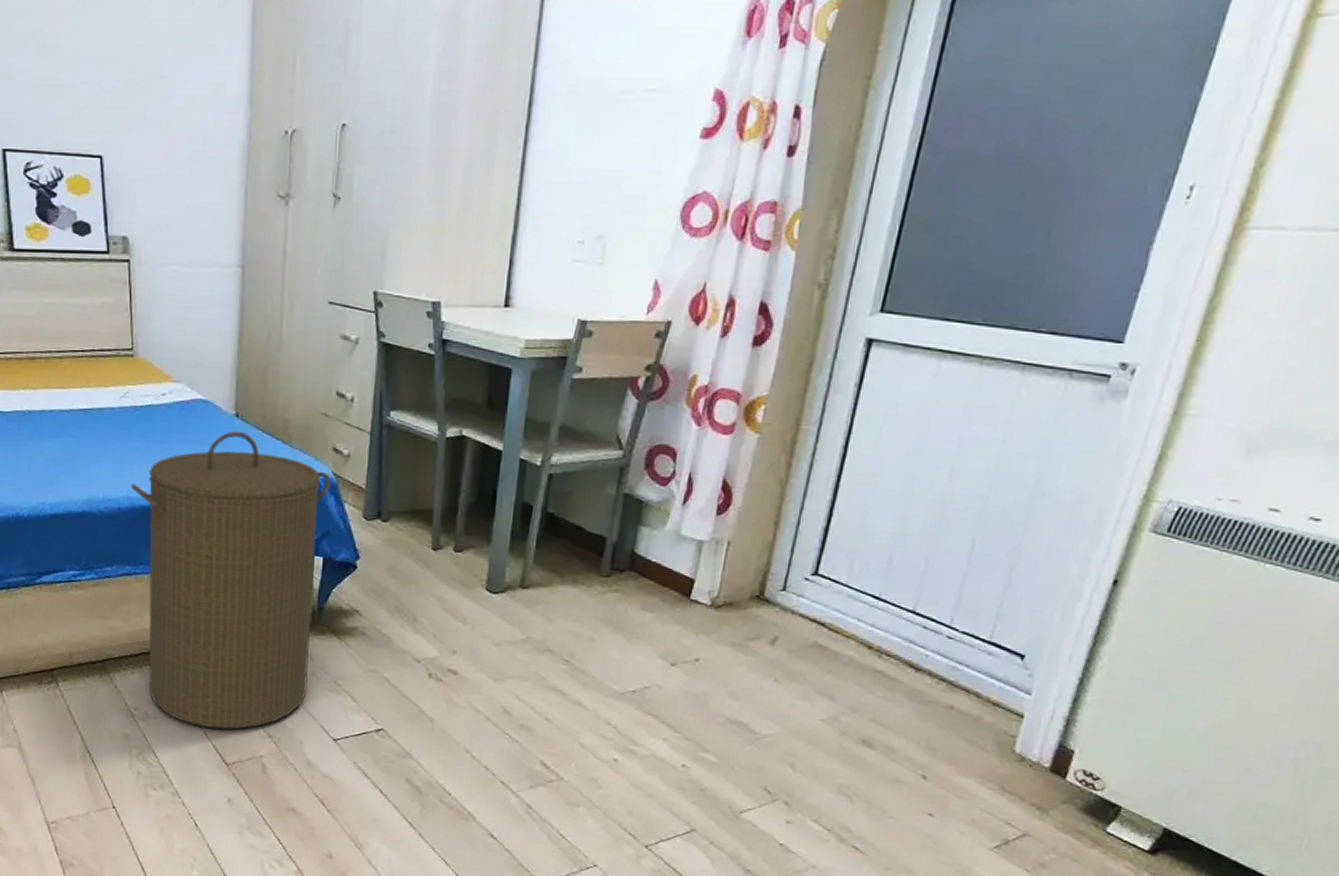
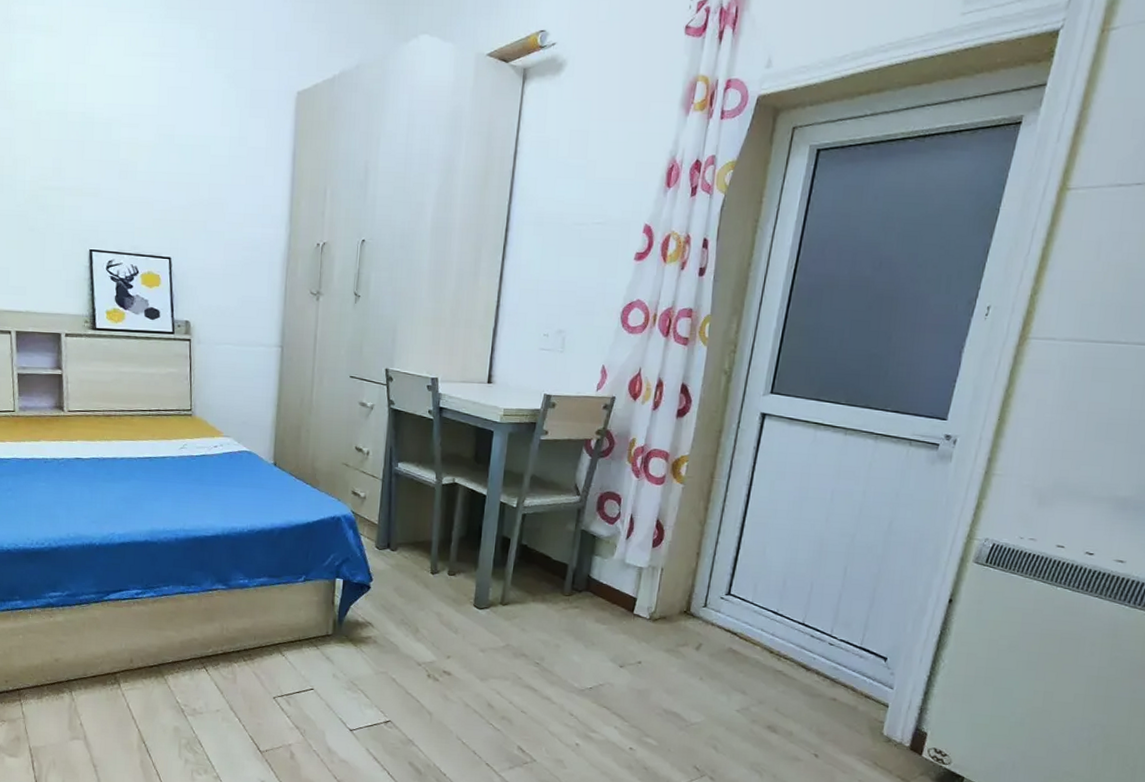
laundry hamper: present [130,430,331,730] -> none [186,476,350,722]

